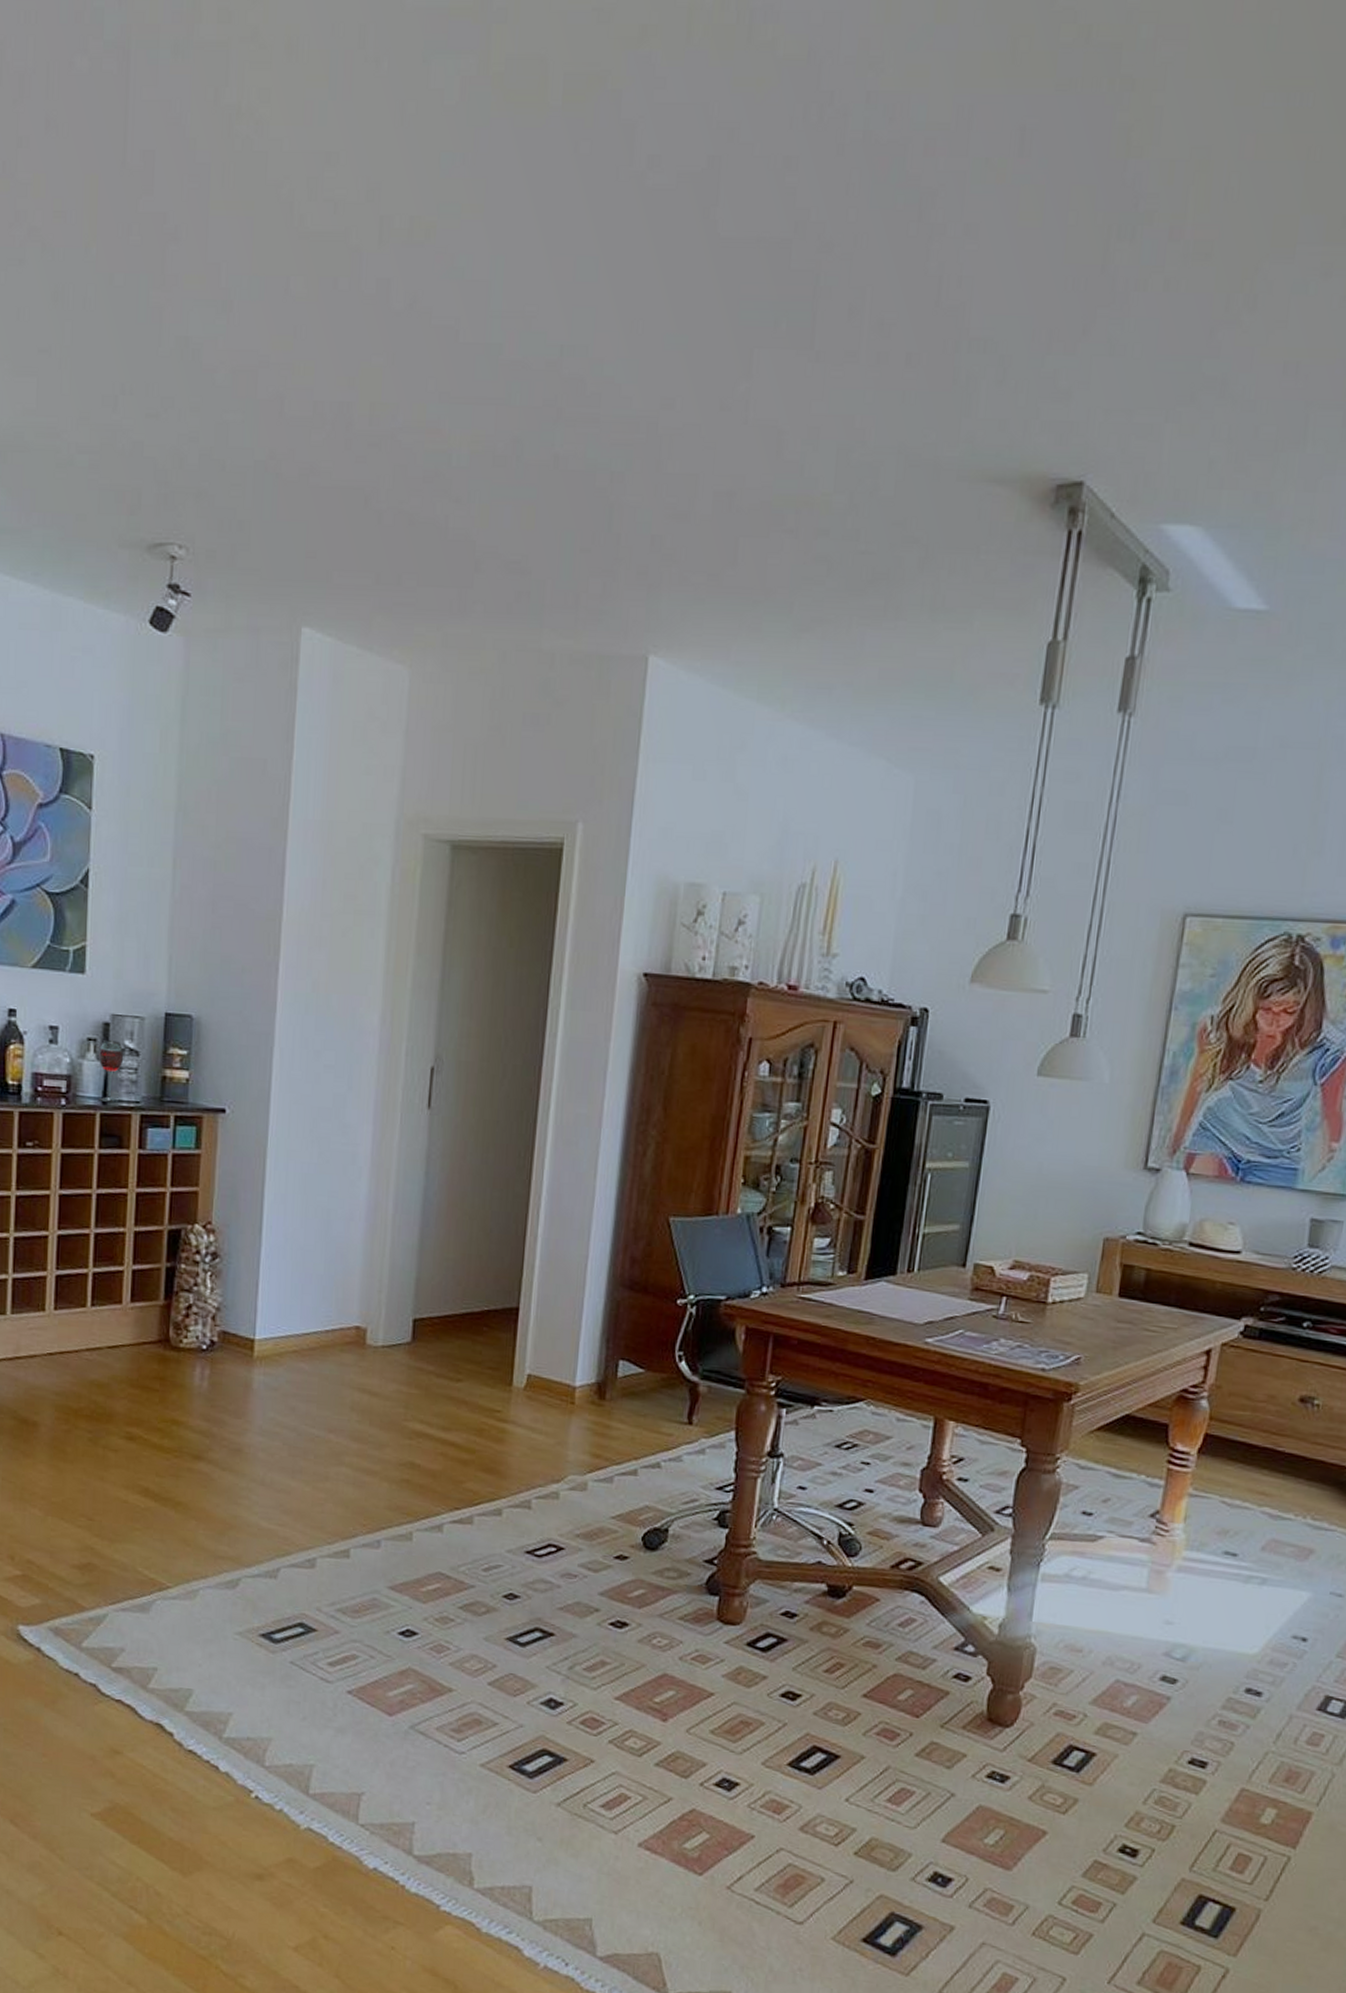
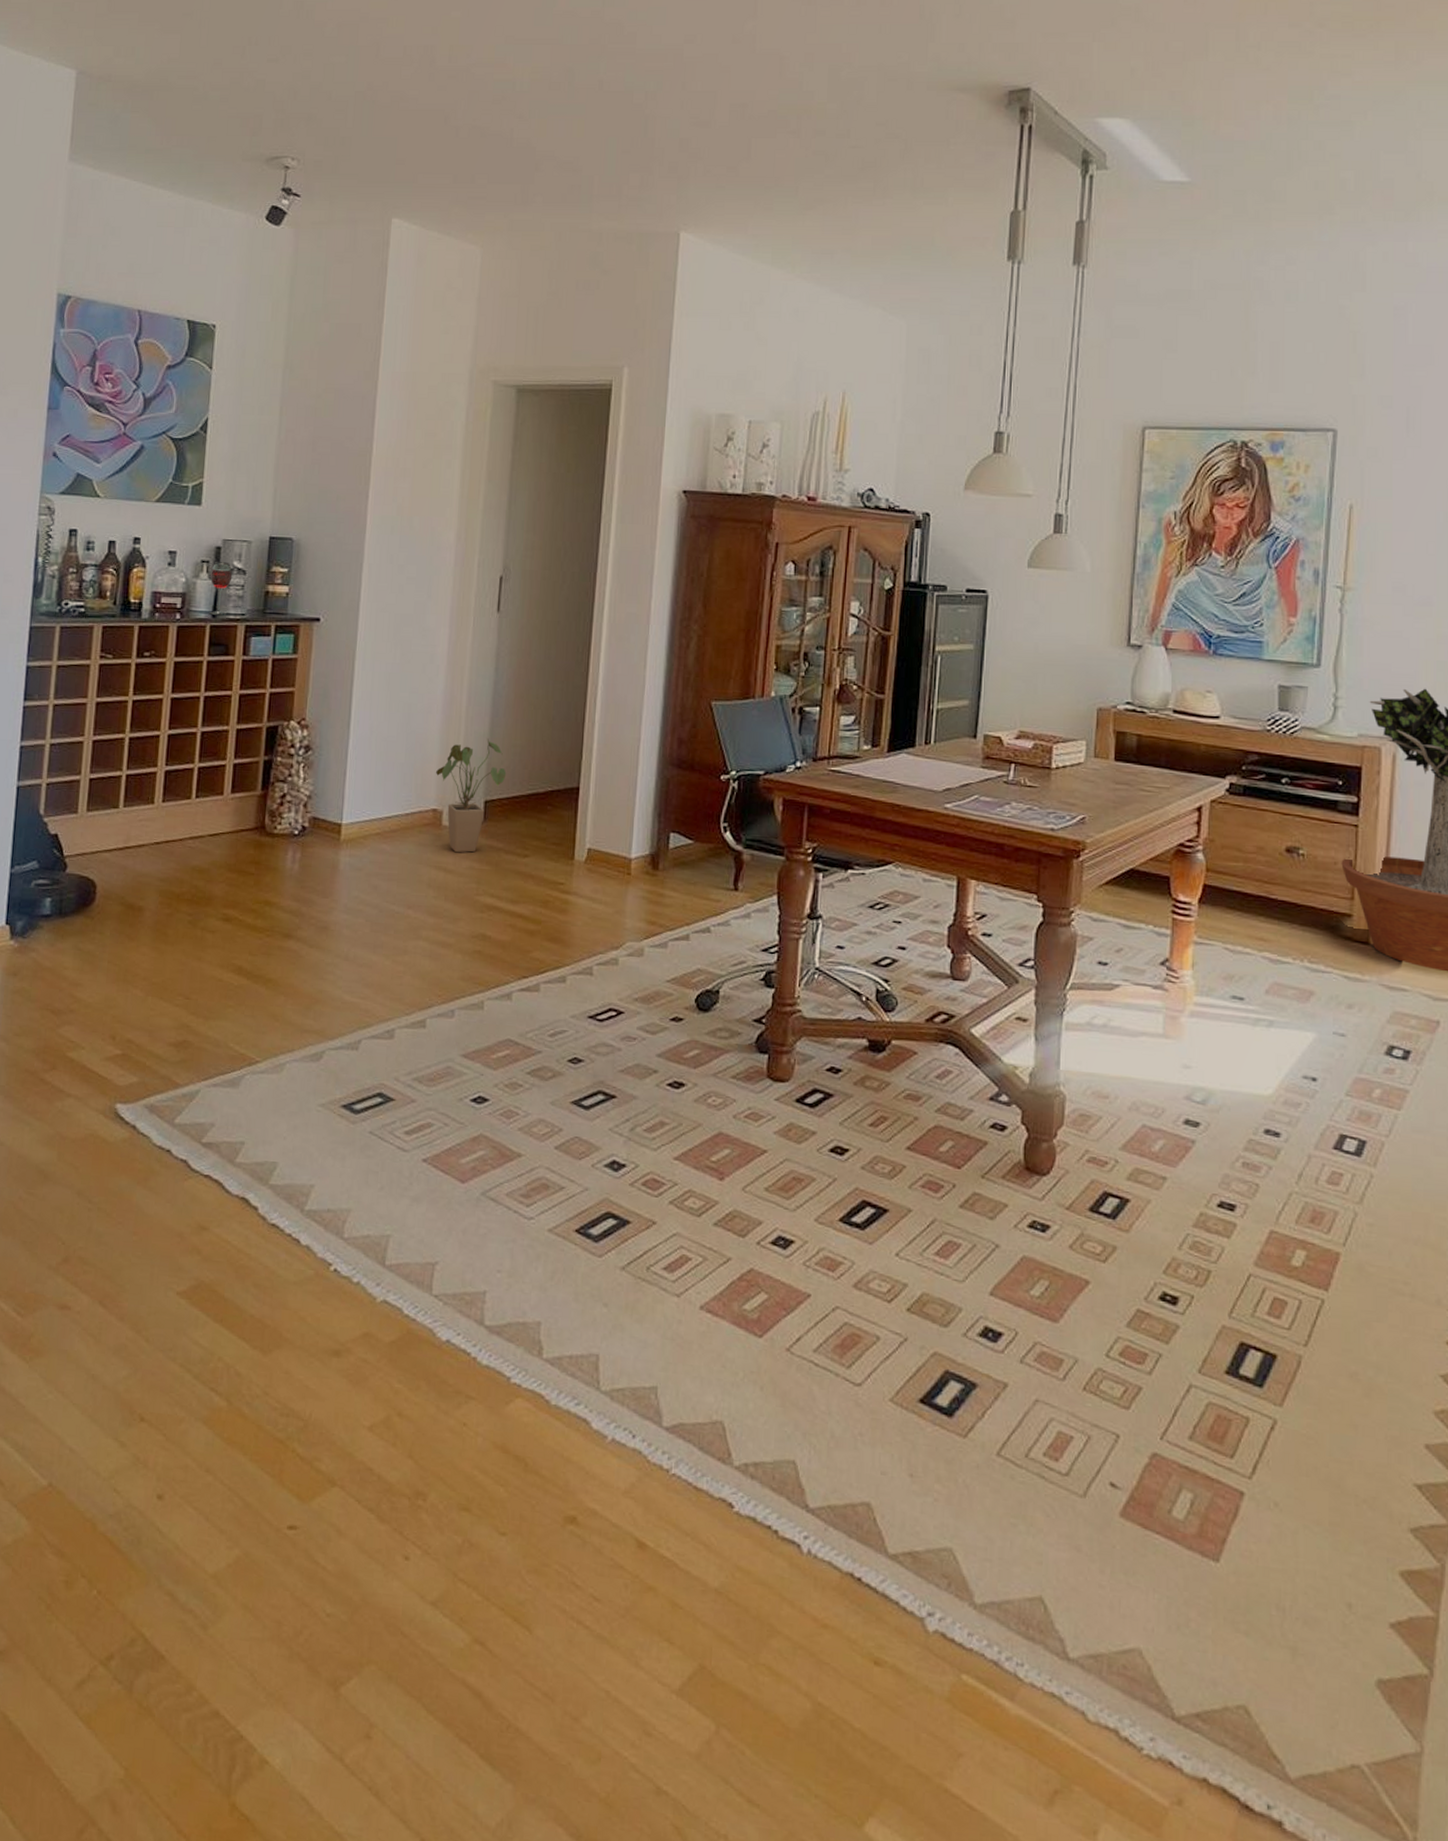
house plant: none [358,1251,438,1375] -> present [435,738,507,853]

